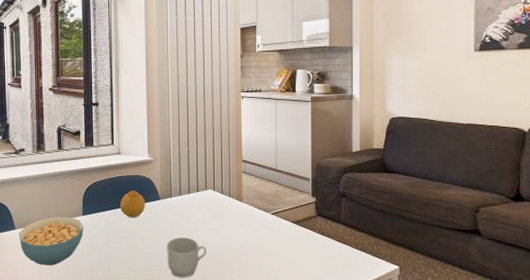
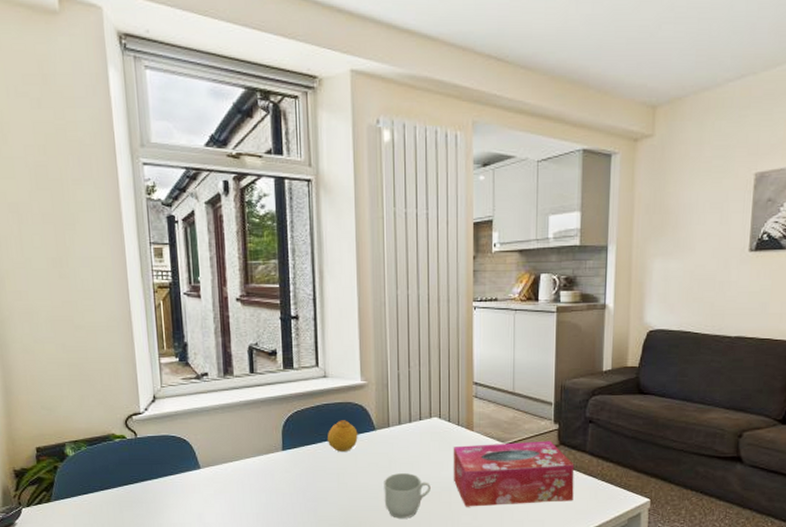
cereal bowl: present [19,216,83,265] -> none [205,452,284,509]
tissue box: none [225,212,331,269] -> present [453,441,575,507]

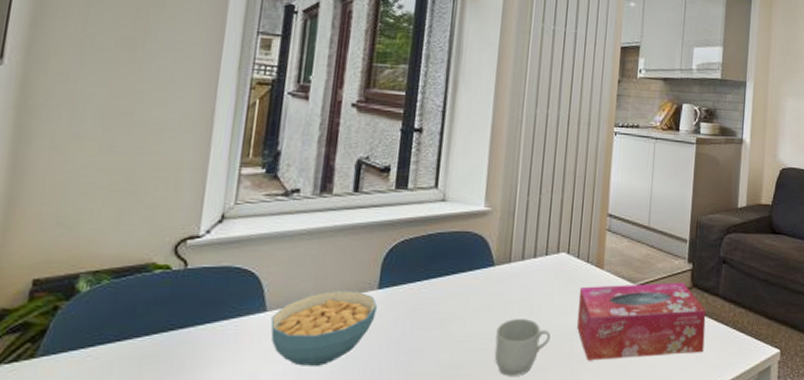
cereal bowl: none [205,452,284,509] -> present [270,291,377,366]
fruit: present [328,420,358,452] -> none [436,253,474,291]

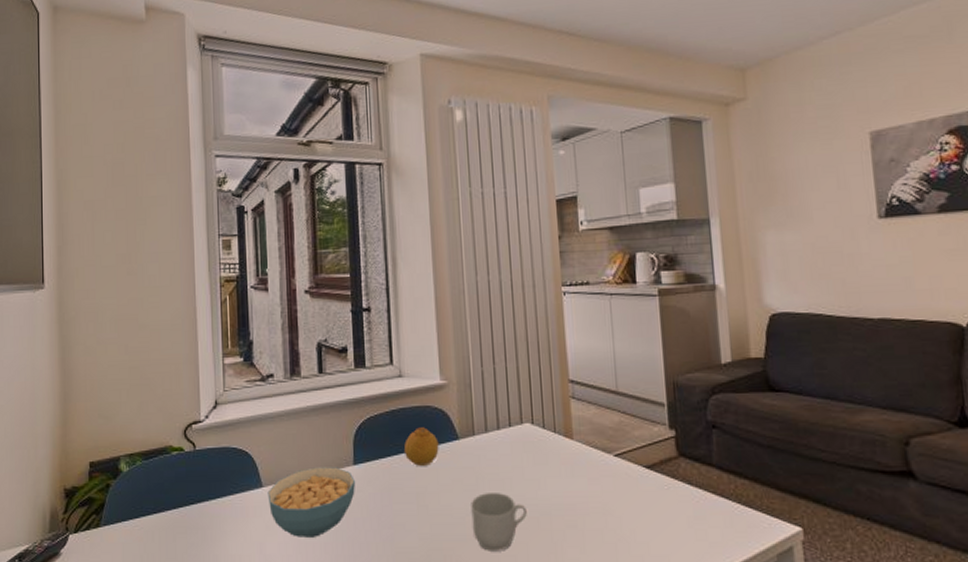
fruit: none [436,253,474,291] -> present [404,427,439,466]
tissue box: present [577,282,707,361] -> none [550,451,704,537]

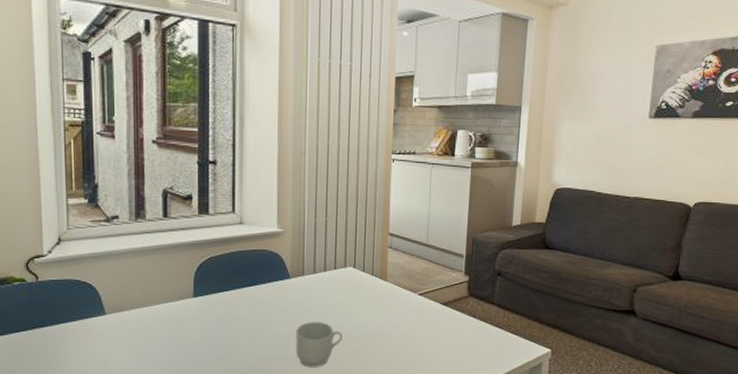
cereal bowl: present [267,467,355,537] -> none [110,299,194,357]
fruit: present [404,427,439,466] -> none [241,267,272,299]

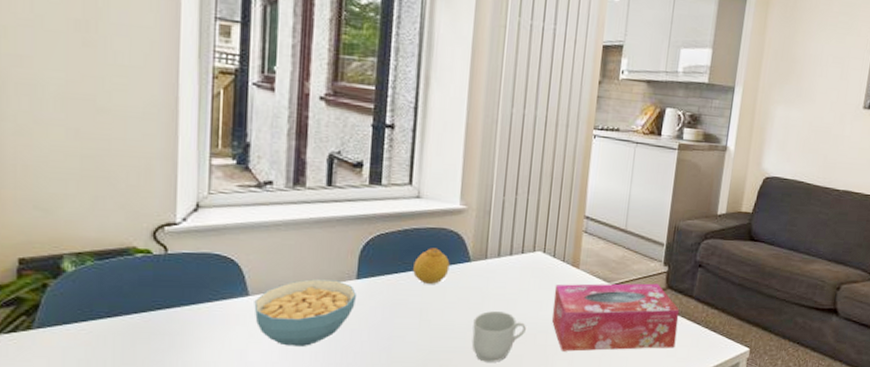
cereal bowl: none [110,299,194,357] -> present [254,279,356,346]
fruit: none [241,267,272,299] -> present [413,248,450,284]
tissue box: none [365,292,482,356] -> present [552,283,680,352]

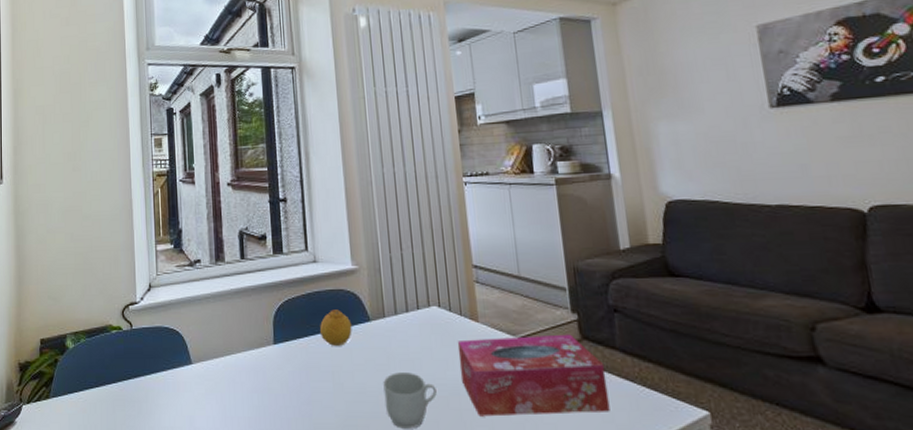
cereal bowl: present [254,279,356,346] -> none [196,346,276,412]

